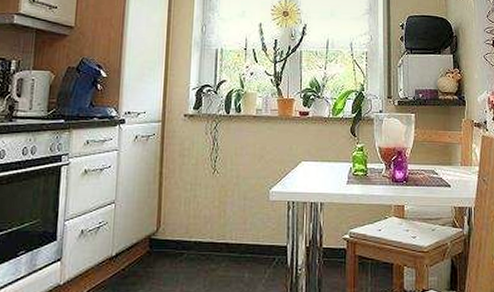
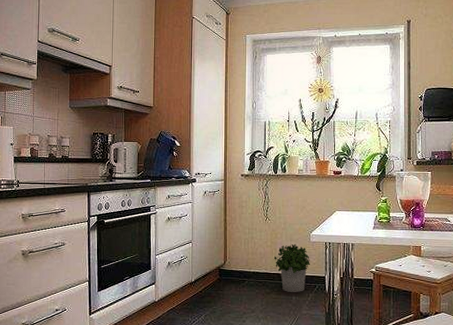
potted plant: none [222,203,269,268] -> present [274,243,311,292]

